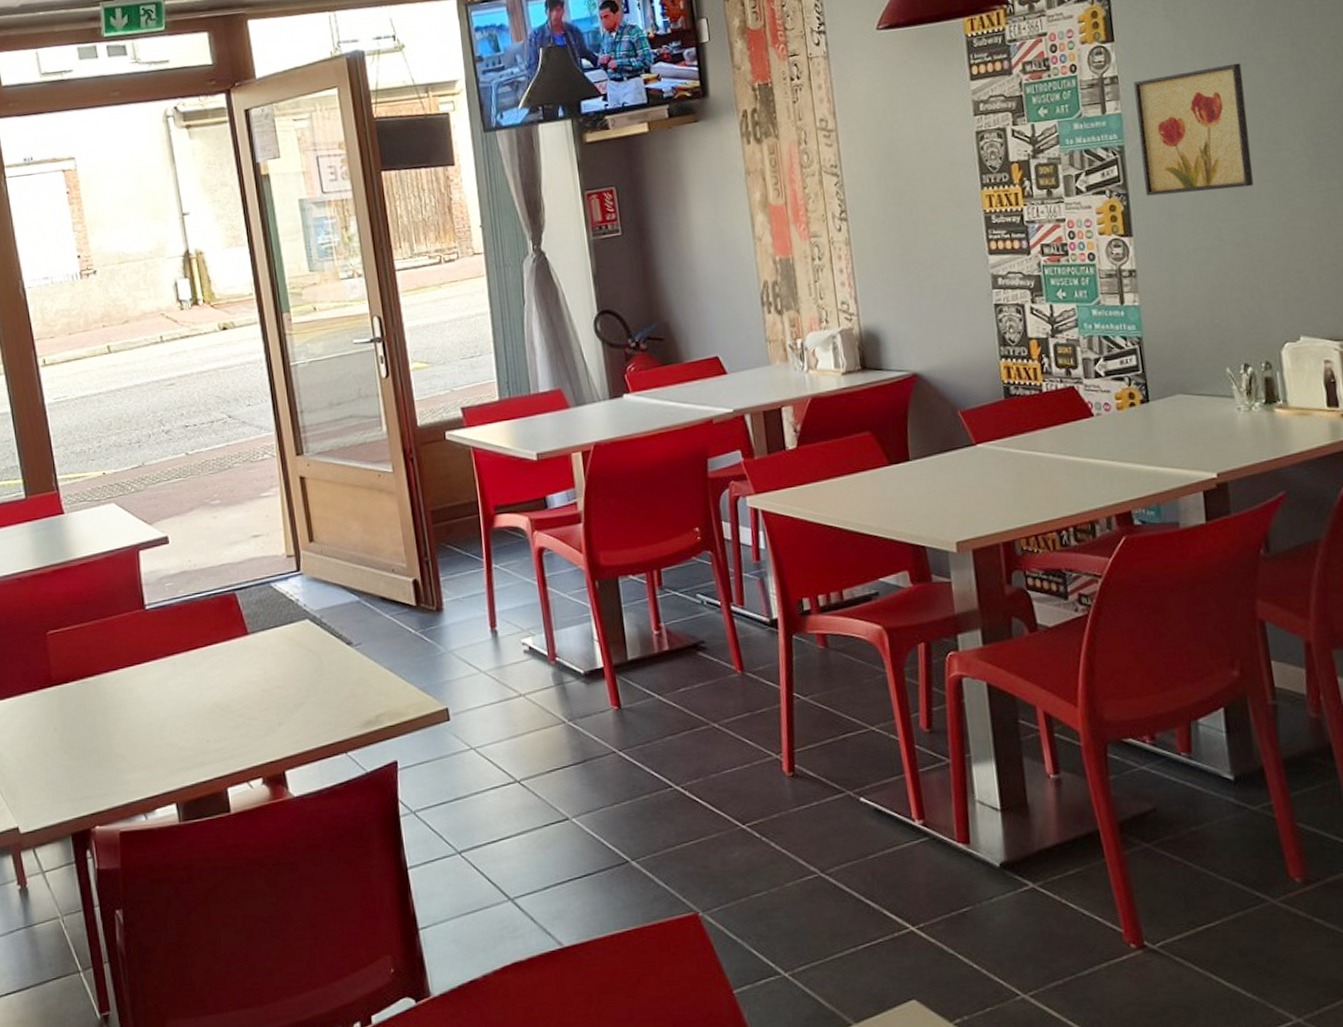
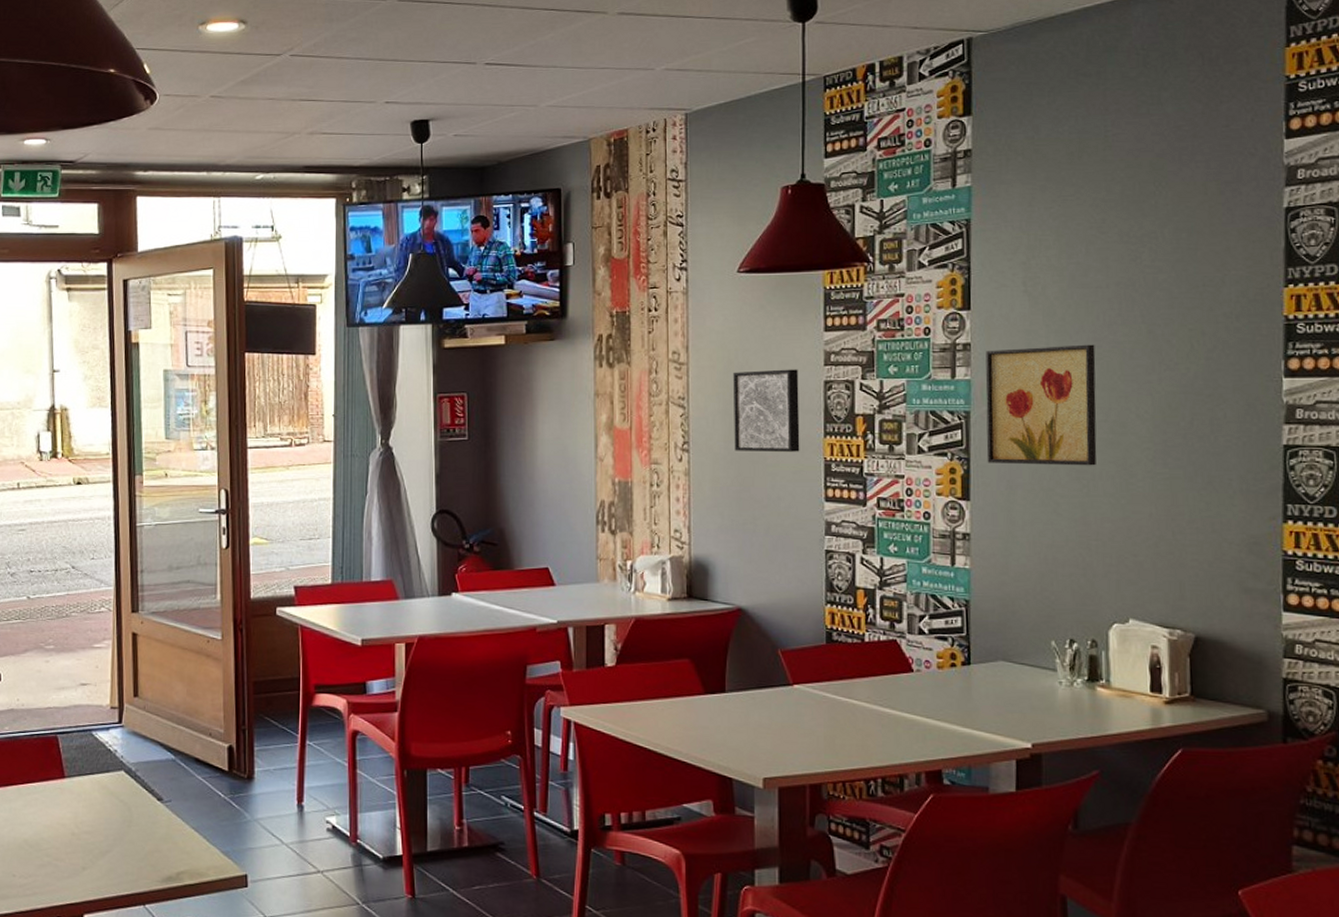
wall art: none [883,123,959,214] -> present [733,369,800,452]

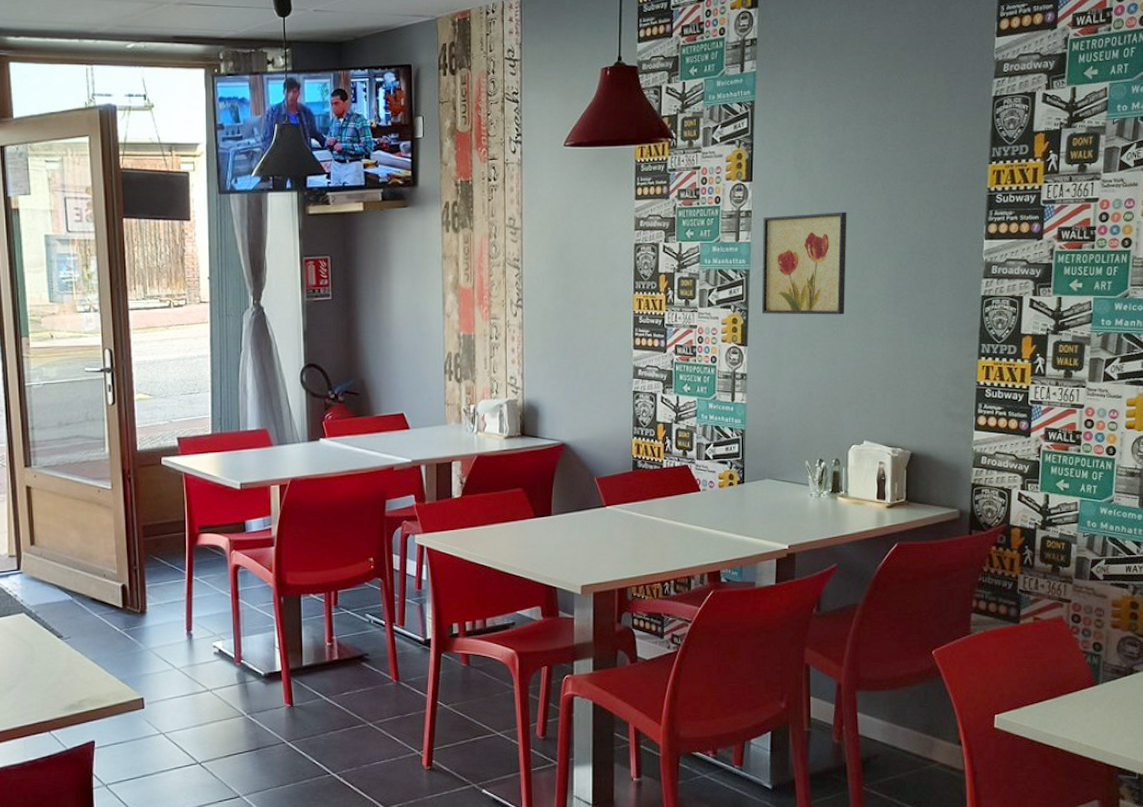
wall art: present [733,369,800,452] -> none [560,233,614,307]

